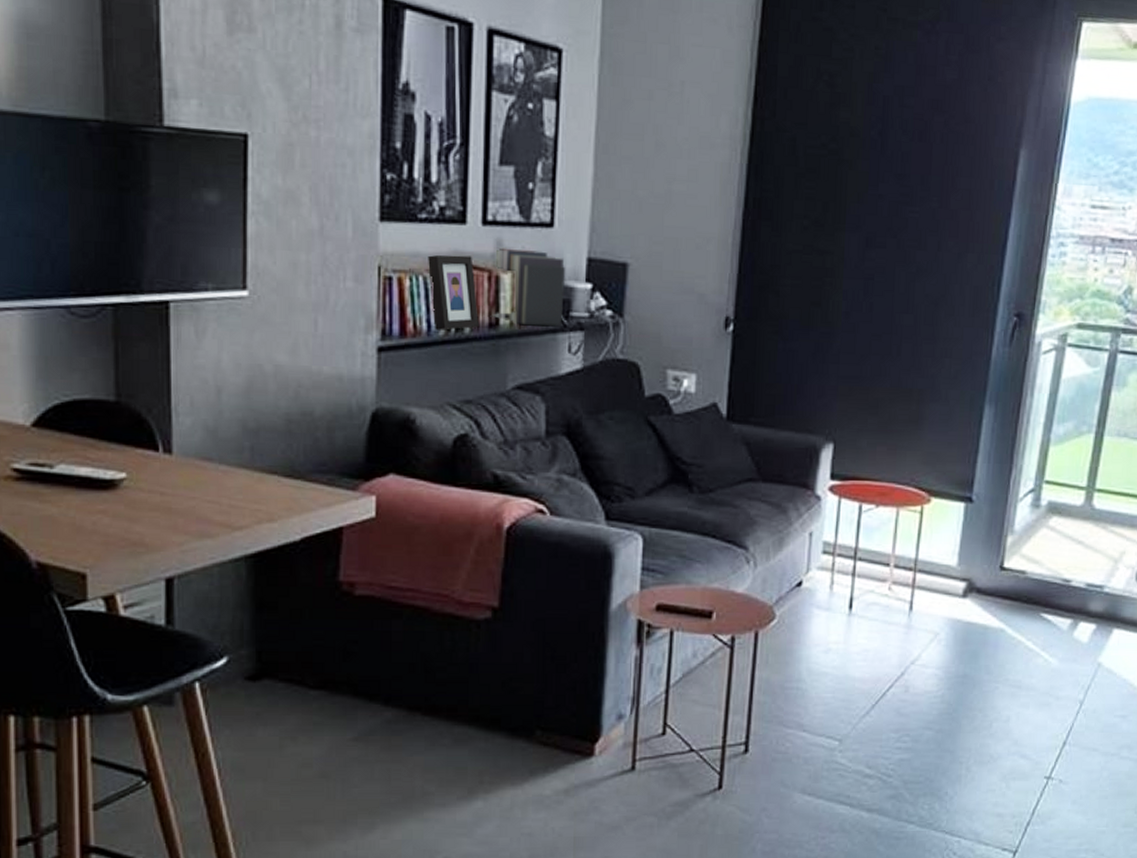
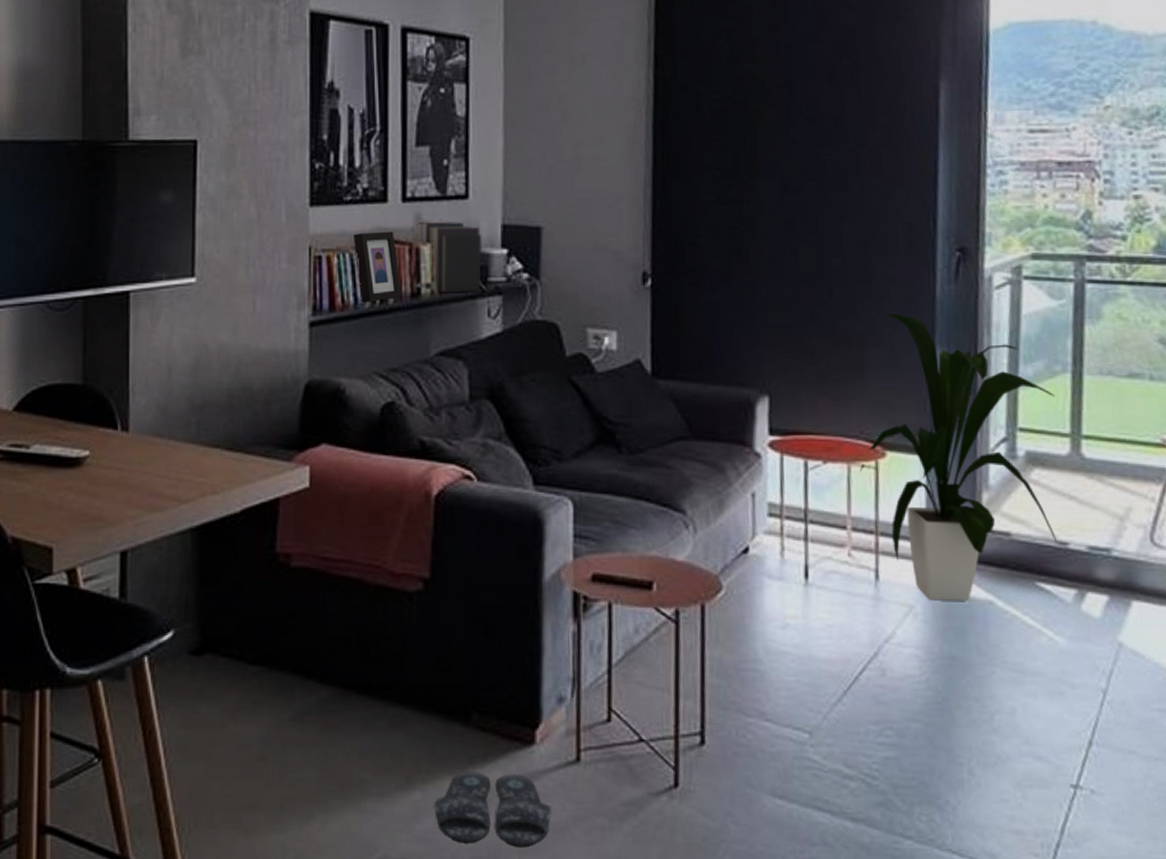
slippers: none [495,781,607,844] -> present [434,771,552,846]
house plant: none [906,371,1078,630] -> present [859,314,1058,602]

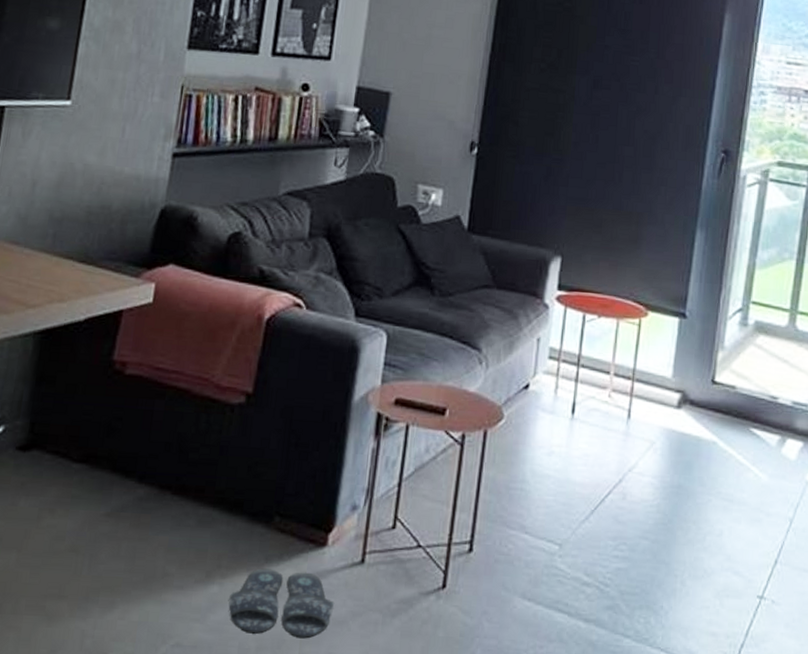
picture frame: present [354,231,402,303] -> none [223,78,261,141]
books: present [412,221,483,293] -> none [270,74,338,143]
house plant: present [859,314,1058,602] -> none [625,198,782,442]

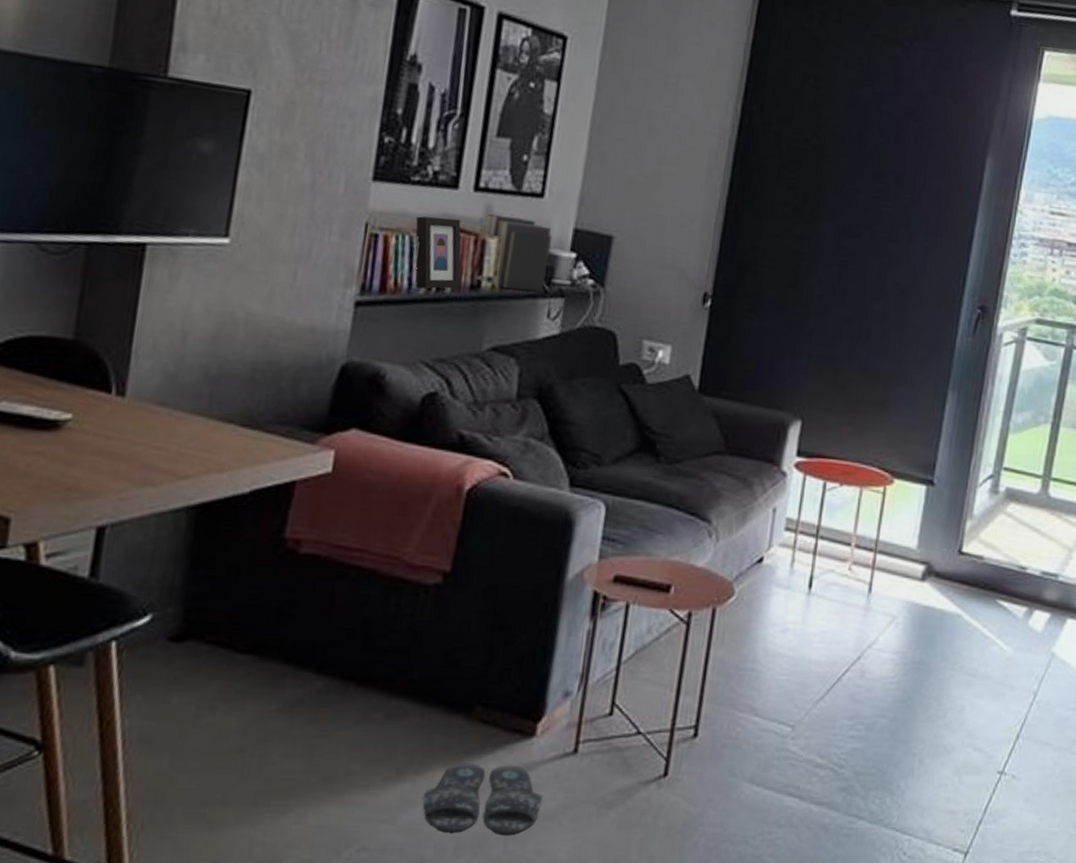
picture frame: none [223,78,261,141] -> present [415,216,461,289]
books: none [270,74,338,143] -> present [472,213,552,293]

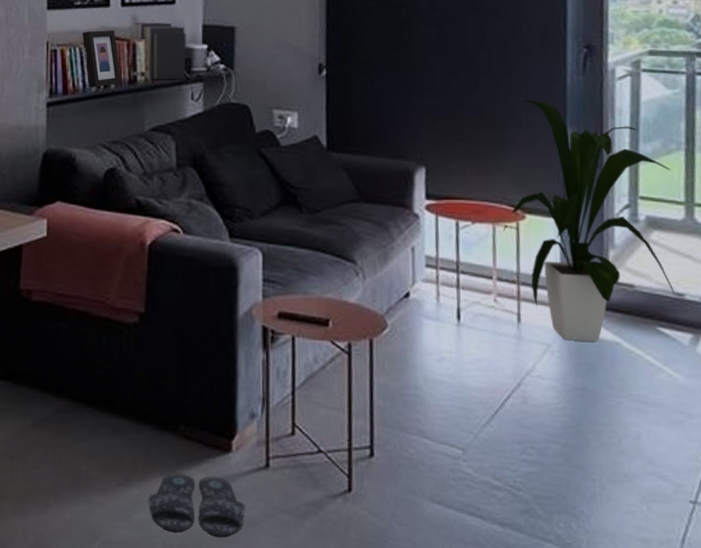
house plant: none [869,357,1036,615] -> present [503,100,675,343]

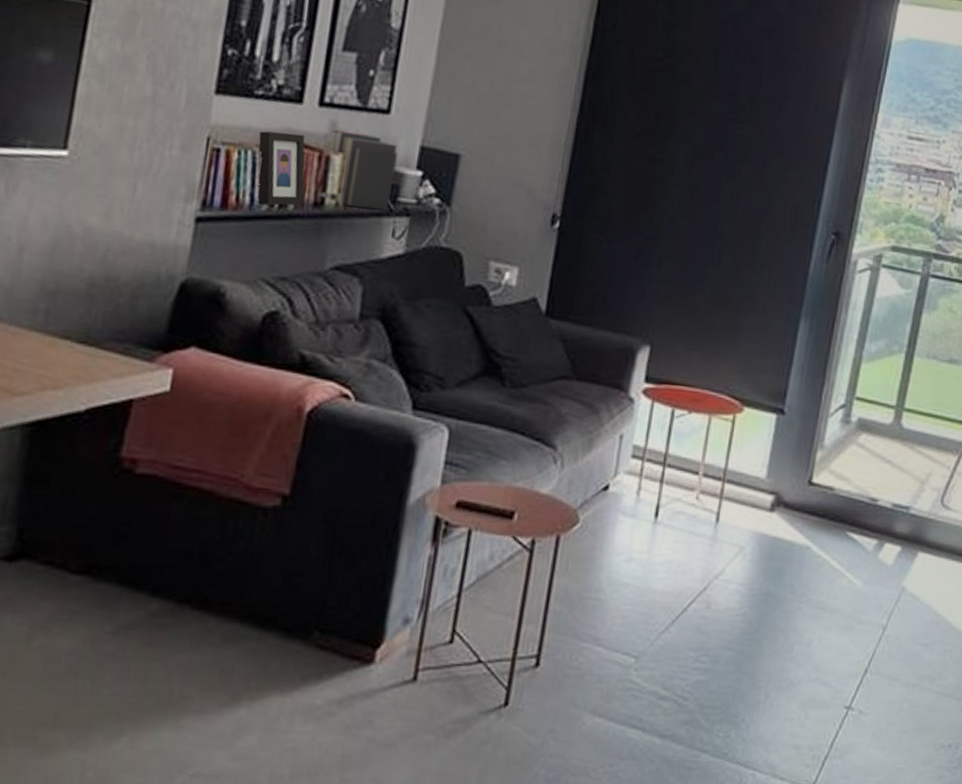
slippers: present [148,472,246,537] -> none [258,689,382,763]
house plant: present [503,100,675,343] -> none [718,283,889,546]

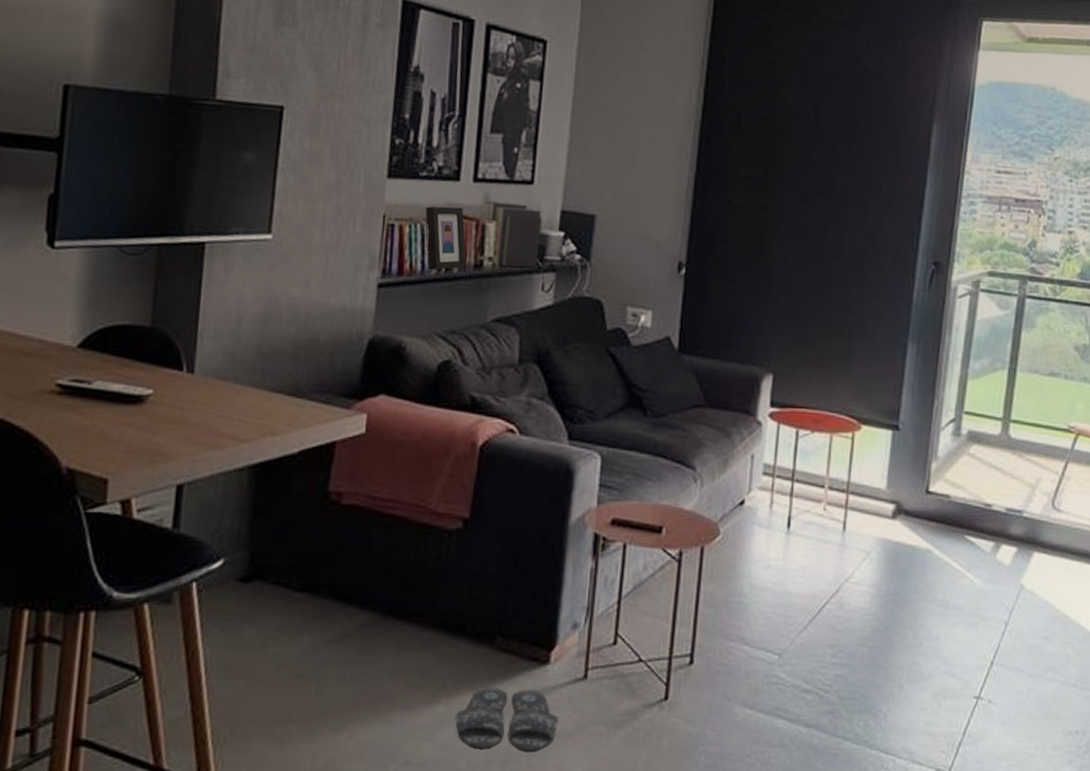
slippers: none [258,689,382,763] -> present [455,687,560,751]

